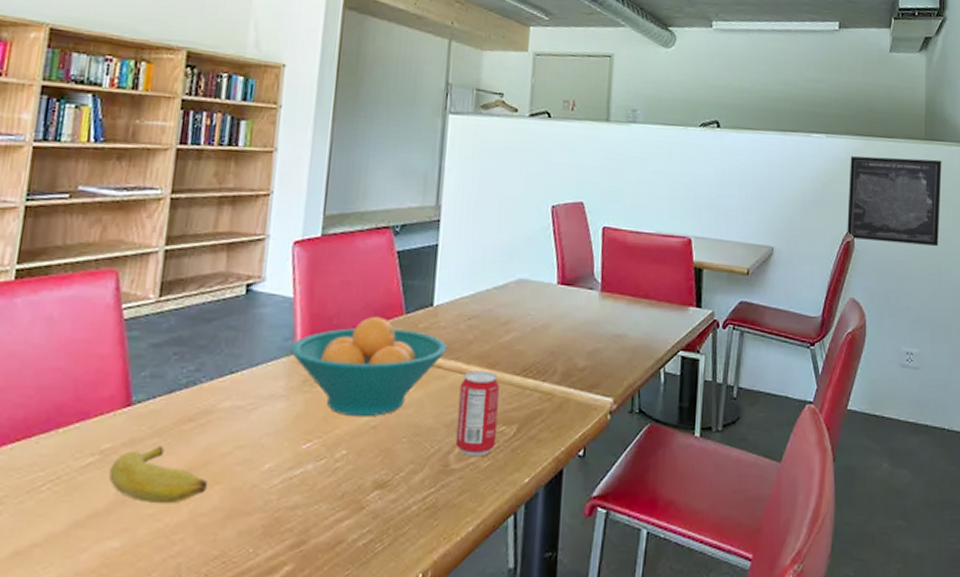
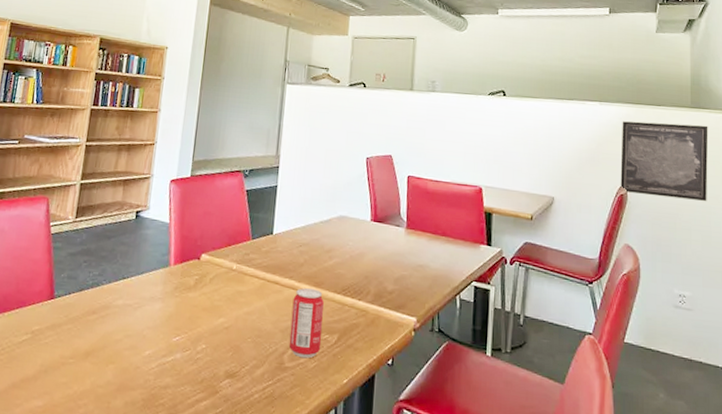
banana: present [109,445,209,504] -> none [37,330,105,376]
fruit bowl: present [289,317,447,417] -> none [165,241,283,320]

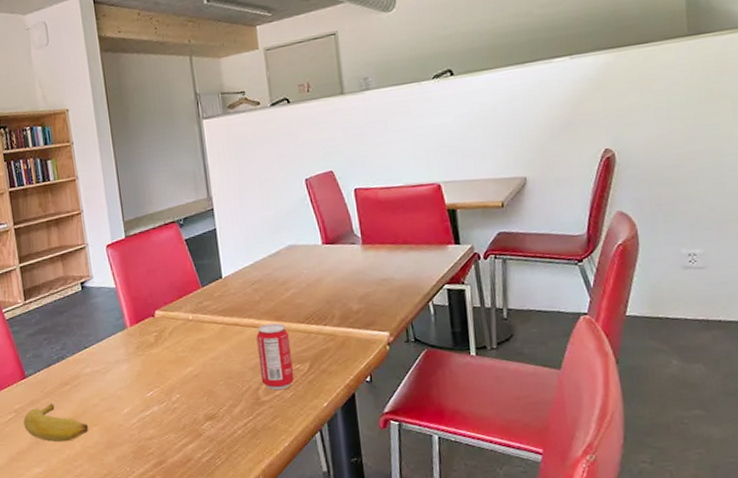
banana: none [37,330,105,376] -> present [23,403,89,442]
wall art: present [620,121,709,201] -> none [600,53,717,153]

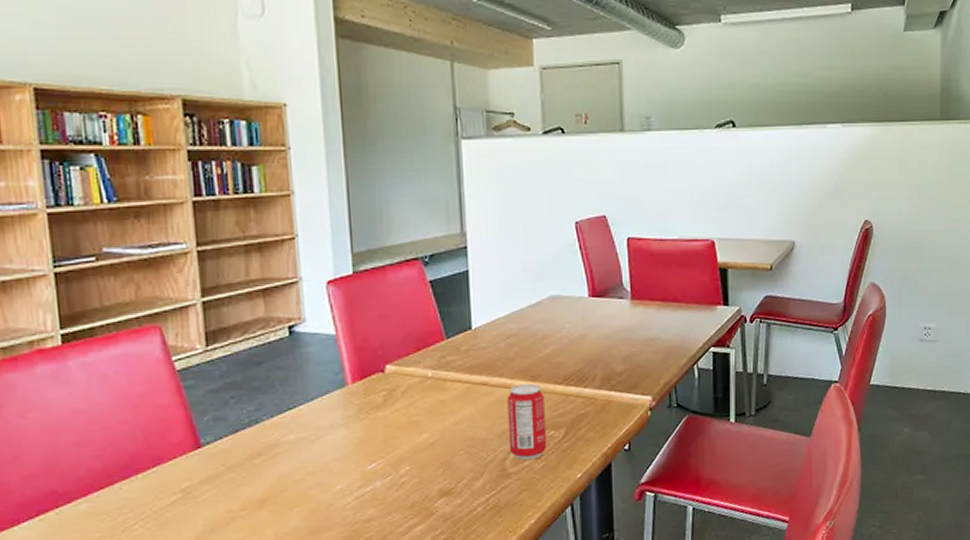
banana: present [23,403,89,442] -> none [193,479,288,529]

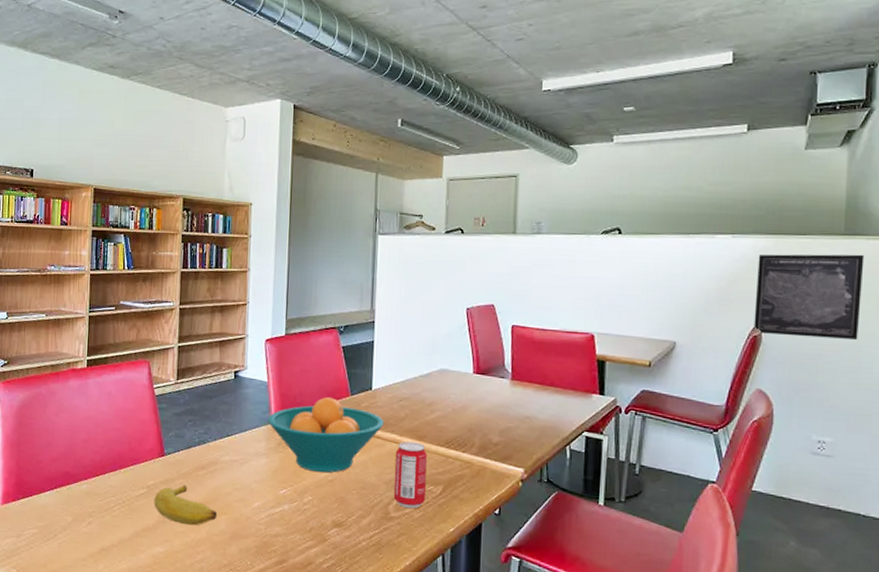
banana: none [193,479,288,529] -> present [154,485,218,526]
fruit bowl: none [340,344,490,437] -> present [267,397,384,473]
wall art: none [865,139,958,226] -> present [753,254,865,339]

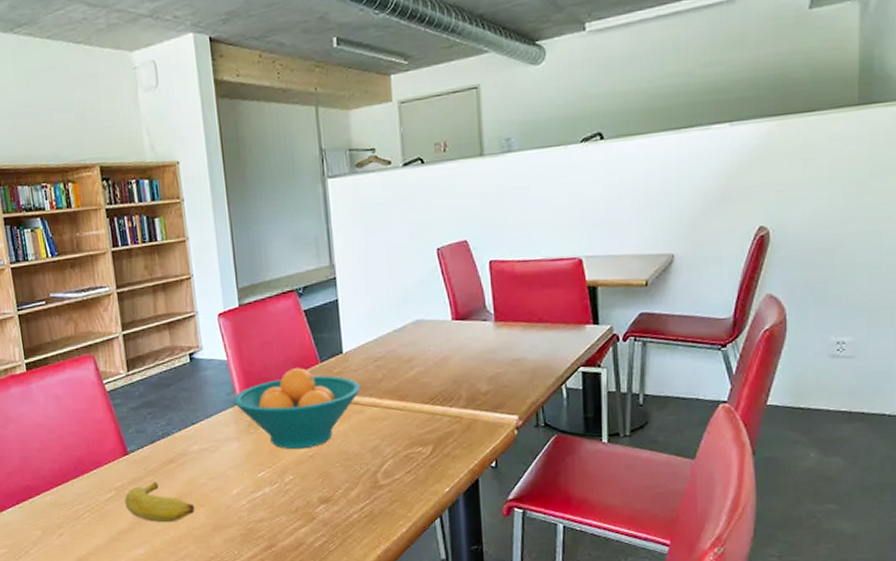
beverage can: present [393,442,428,509] -> none [377,403,416,474]
wall art: present [753,254,865,339] -> none [760,125,882,232]

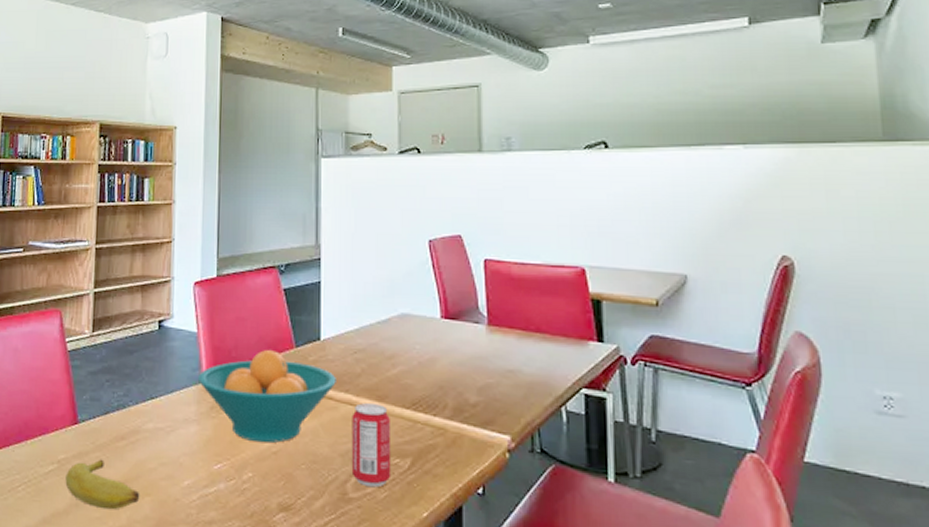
beverage can: none [377,403,416,474] -> present [351,403,391,488]

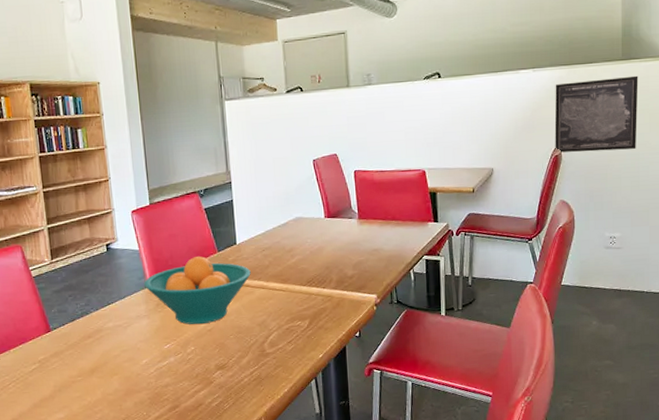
banana: present [65,459,140,510] -> none [47,354,110,390]
beverage can: present [351,403,391,488] -> none [264,285,296,344]
wall art: none [779,163,918,267] -> present [554,75,639,153]

